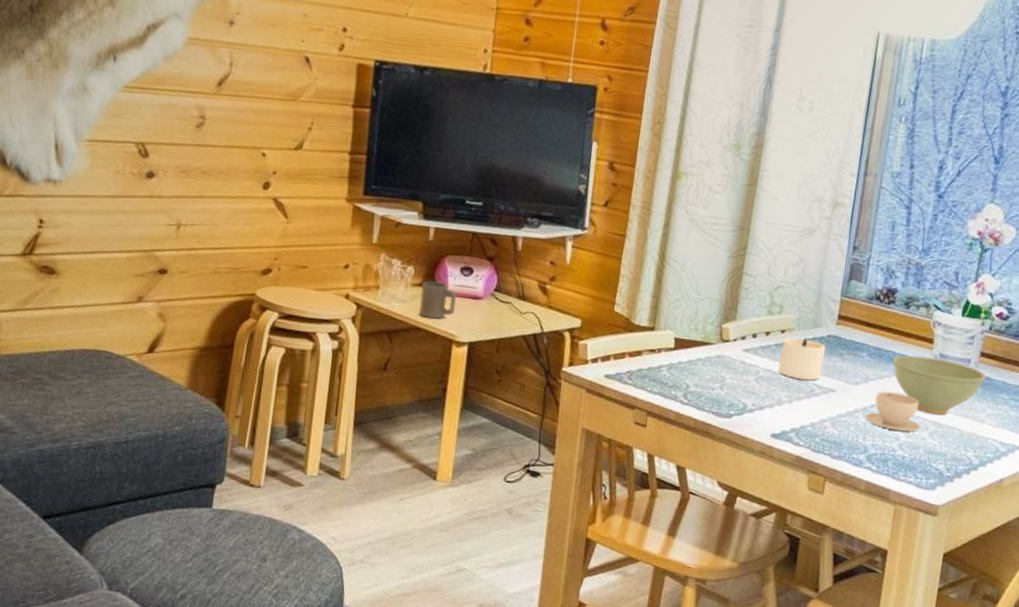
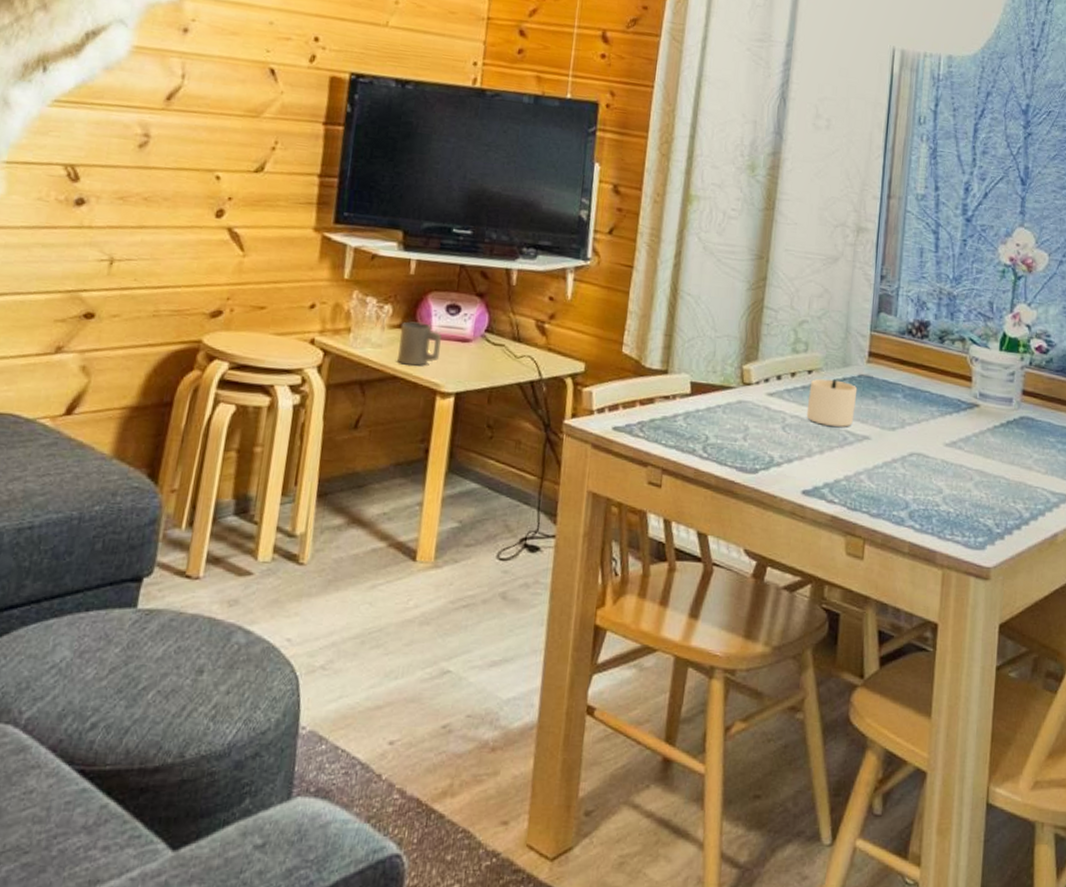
teacup: present [865,391,920,432] -> none [904,437,964,483]
bowl: present [892,355,986,415] -> none [929,395,1030,463]

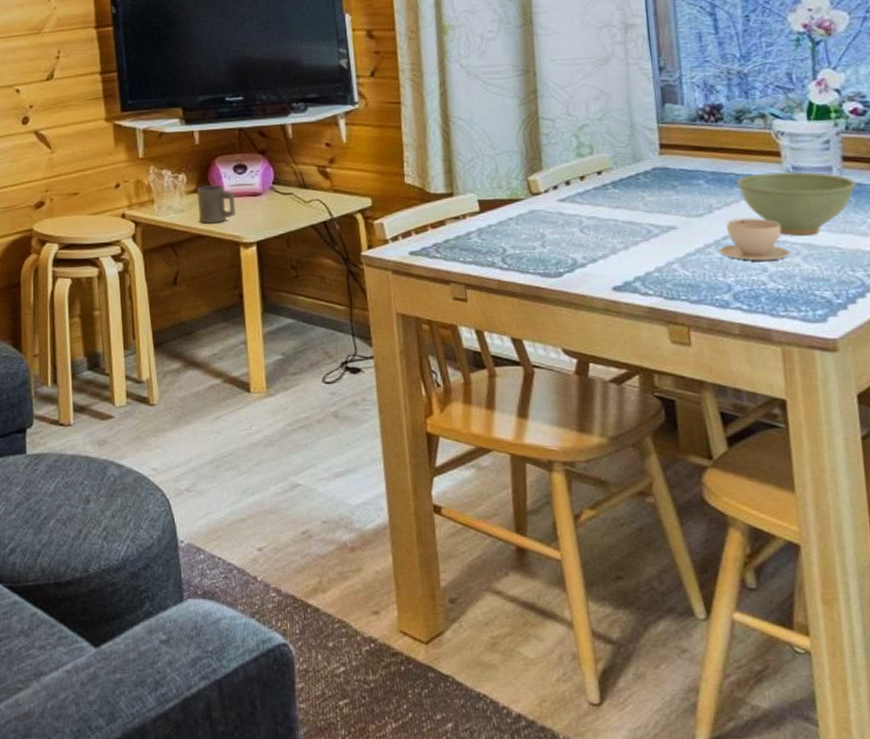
candle: present [806,378,858,427] -> none [601,175,656,222]
teacup: none [904,437,964,483] -> present [720,218,790,261]
bowl: none [929,395,1030,463] -> present [736,172,856,236]

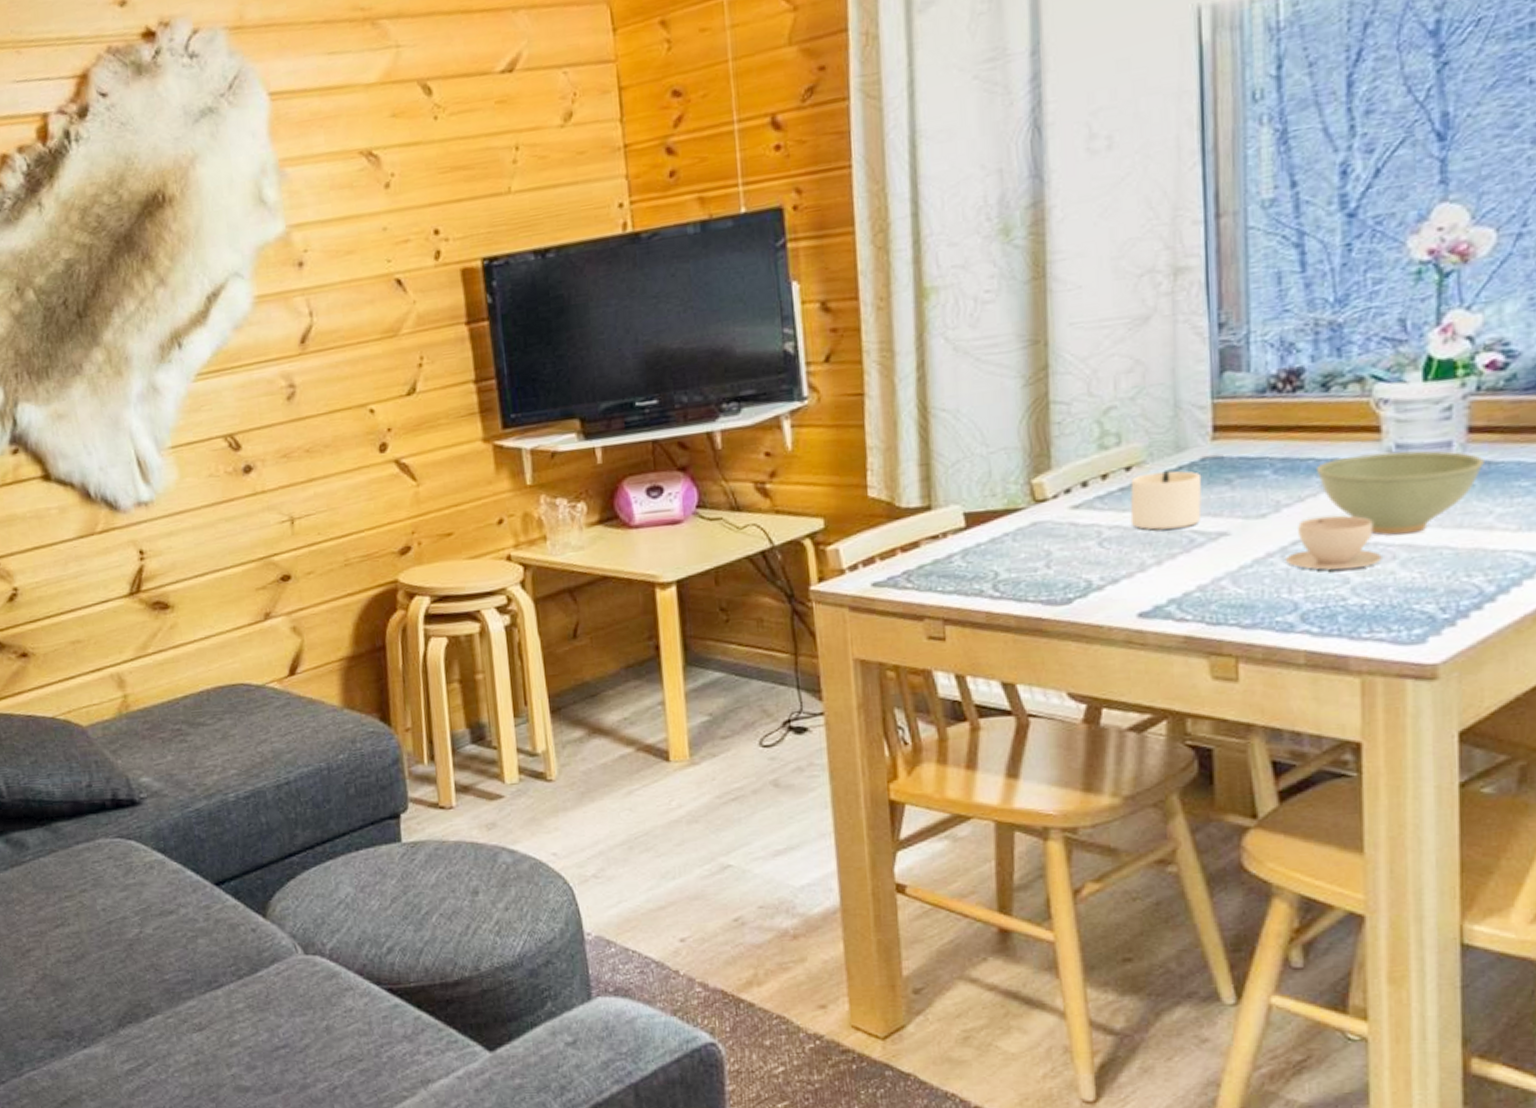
mug: present [196,185,236,225] -> none [599,513,649,563]
candle: none [601,175,656,222] -> present [1129,469,1203,530]

